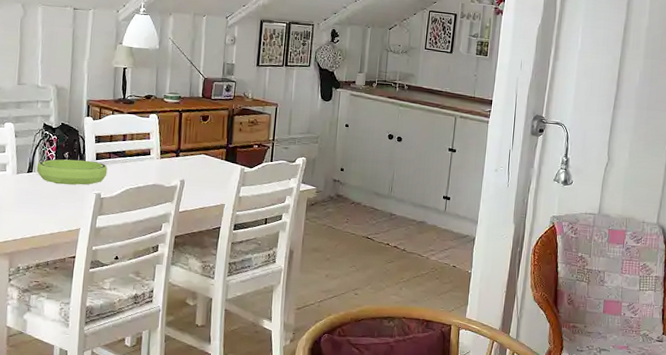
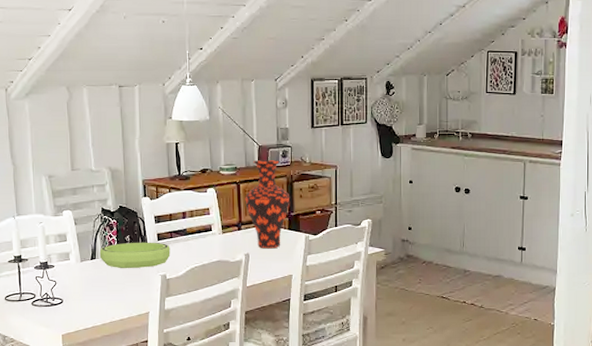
vase: none [185,91,230,178] -> present [245,160,290,249]

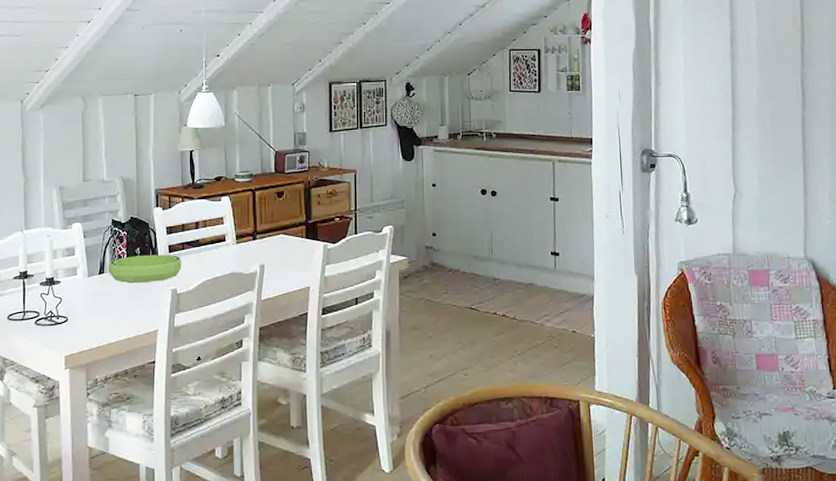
vase: present [245,160,290,249] -> none [261,166,308,259]

